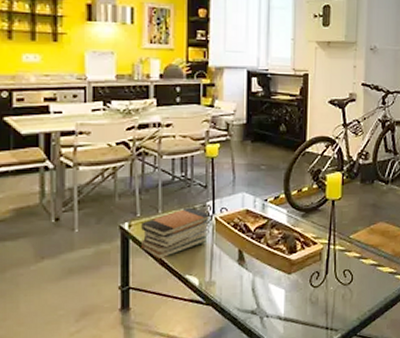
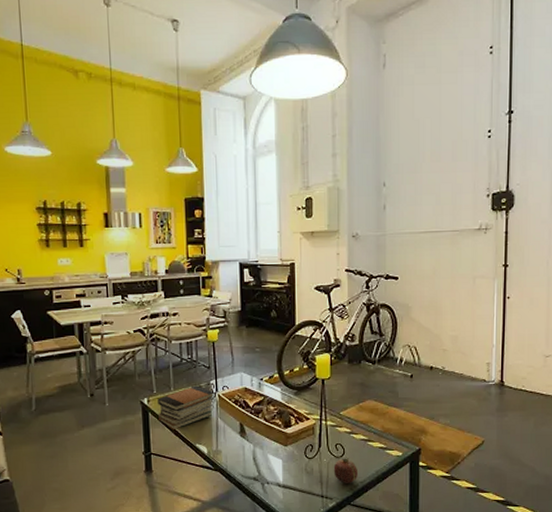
fruit: none [340,285,366,313] -> present [333,458,357,483]

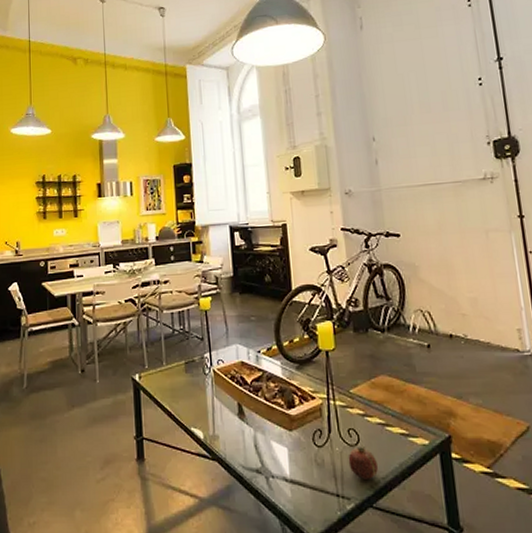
book stack: present [158,385,215,431] -> none [149,359,210,412]

